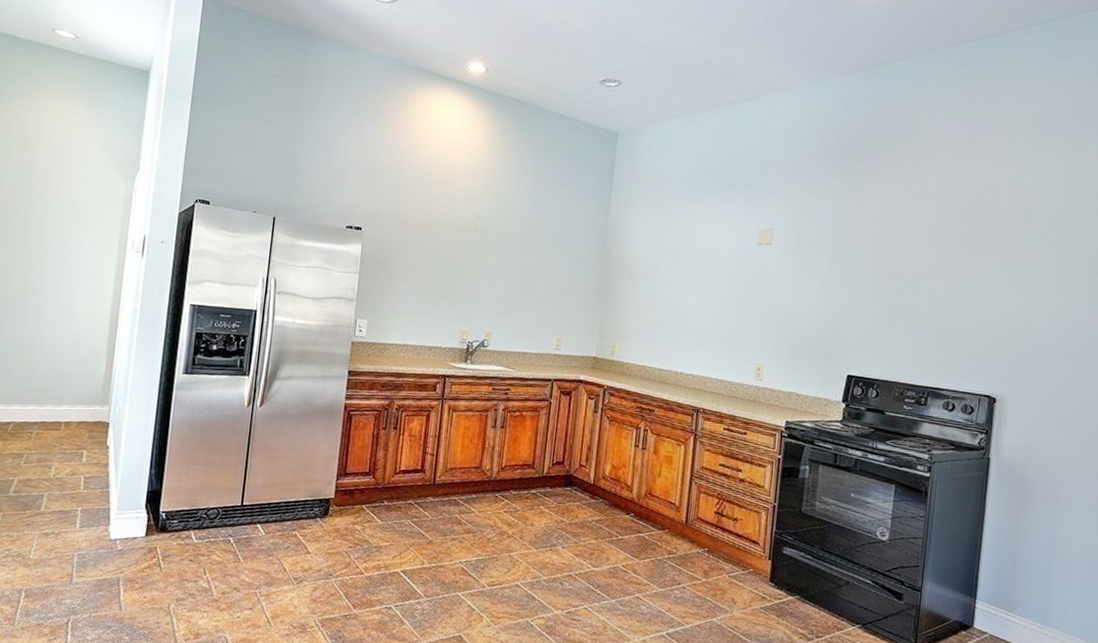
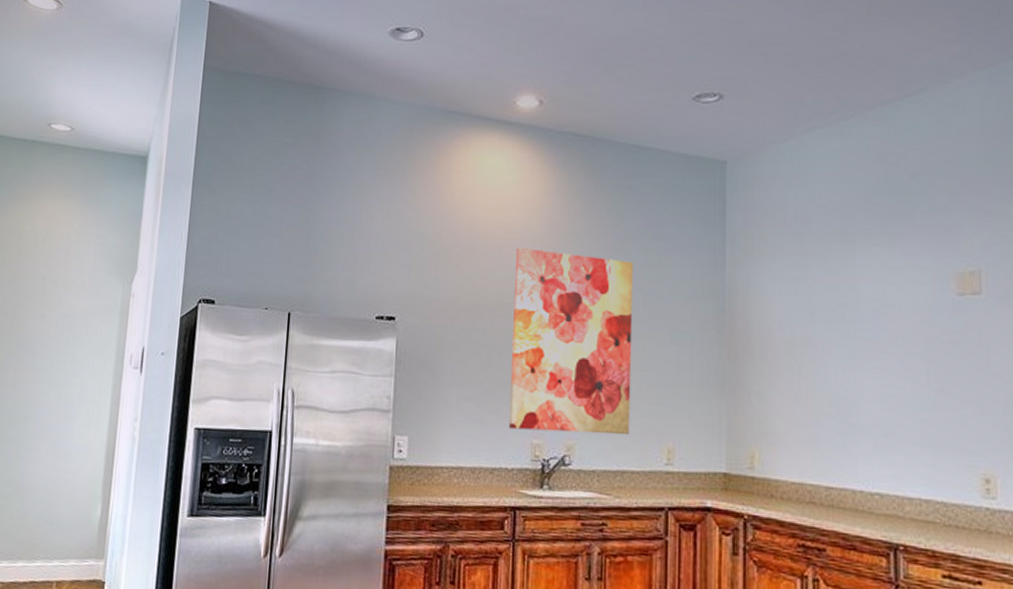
wall art: none [445,182,546,327] -> present [509,247,634,435]

